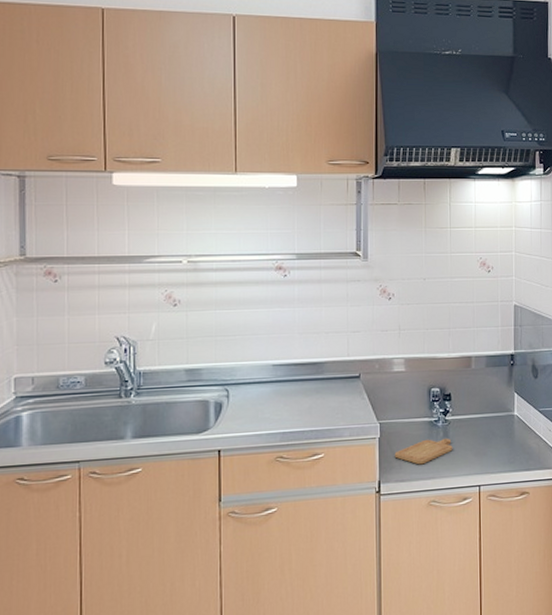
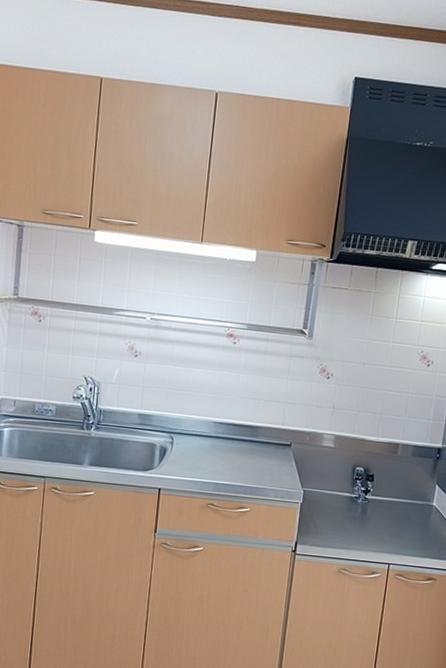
chopping board: present [394,438,453,465] -> none [313,512,369,535]

